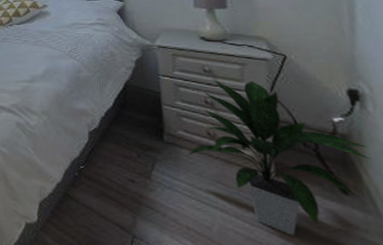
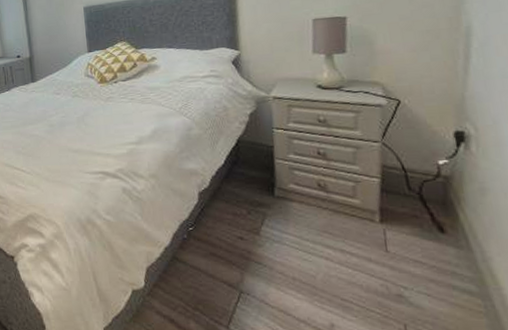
indoor plant: present [185,79,373,236] -> none [295,128,470,276]

